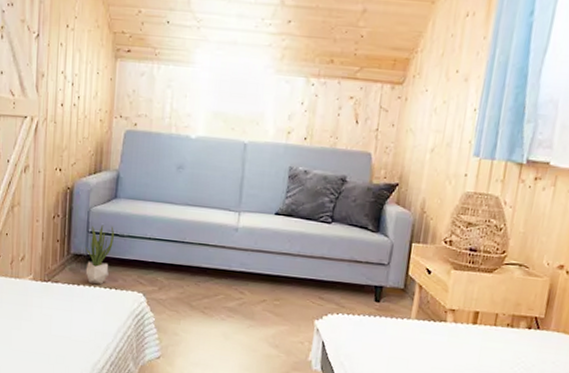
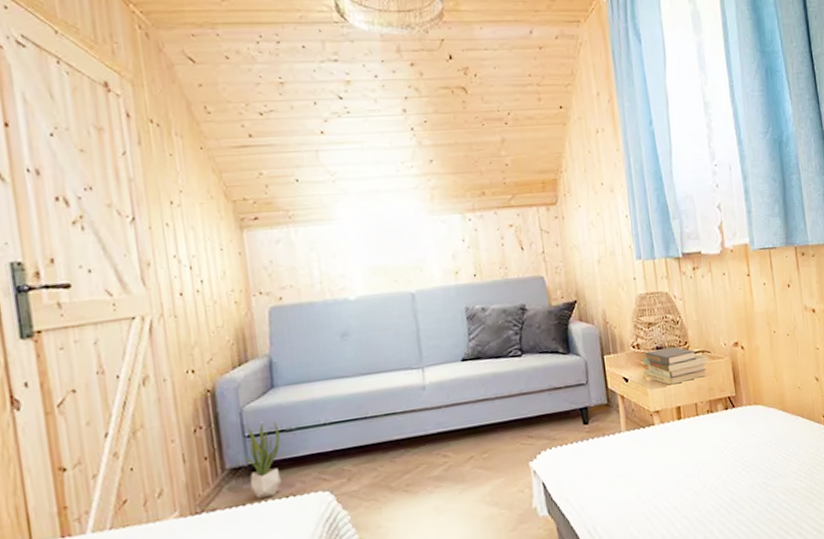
books: none [447,250,523,291] -> present [642,346,708,385]

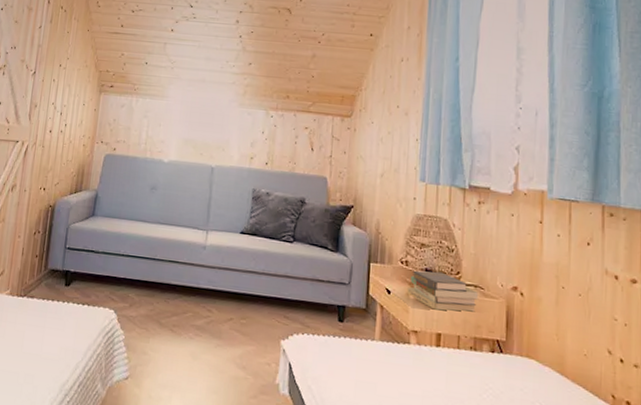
potted plant: present [244,423,282,498] -> none [60,241,90,300]

